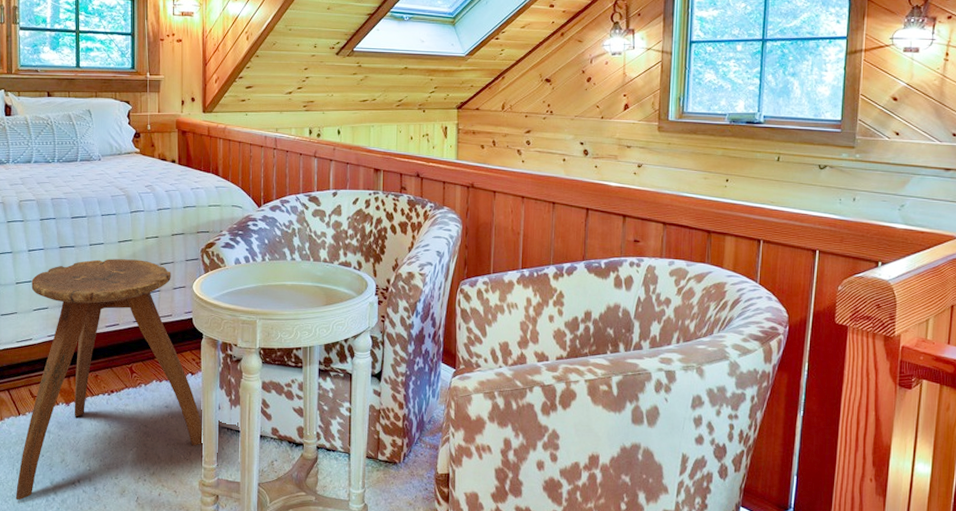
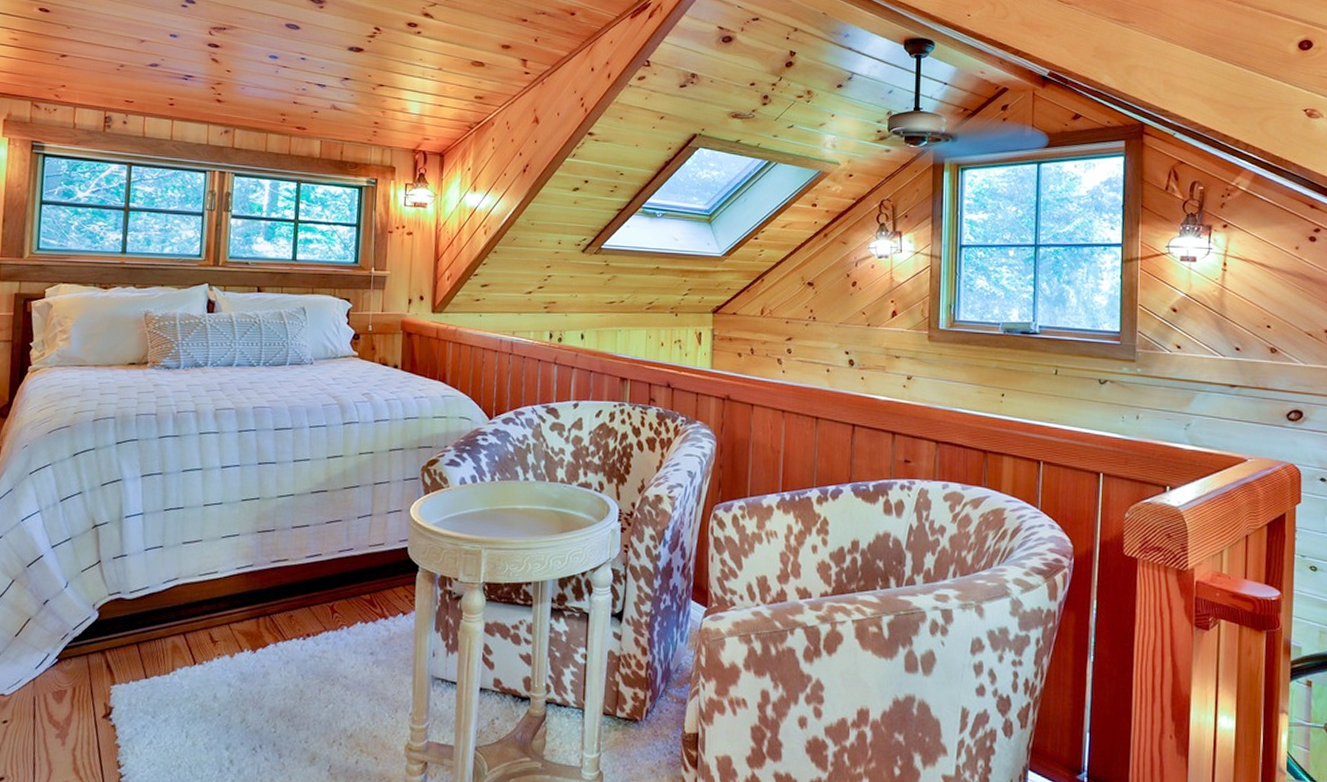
stool: present [16,259,204,501] -> none [182,477,414,771]

